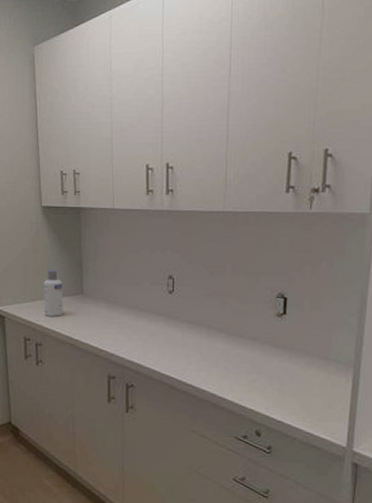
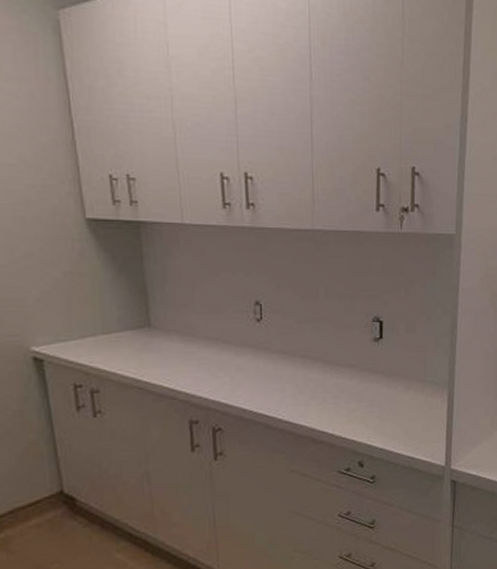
screw cap bottle: present [43,270,63,316] -> none [95,298,126,356]

